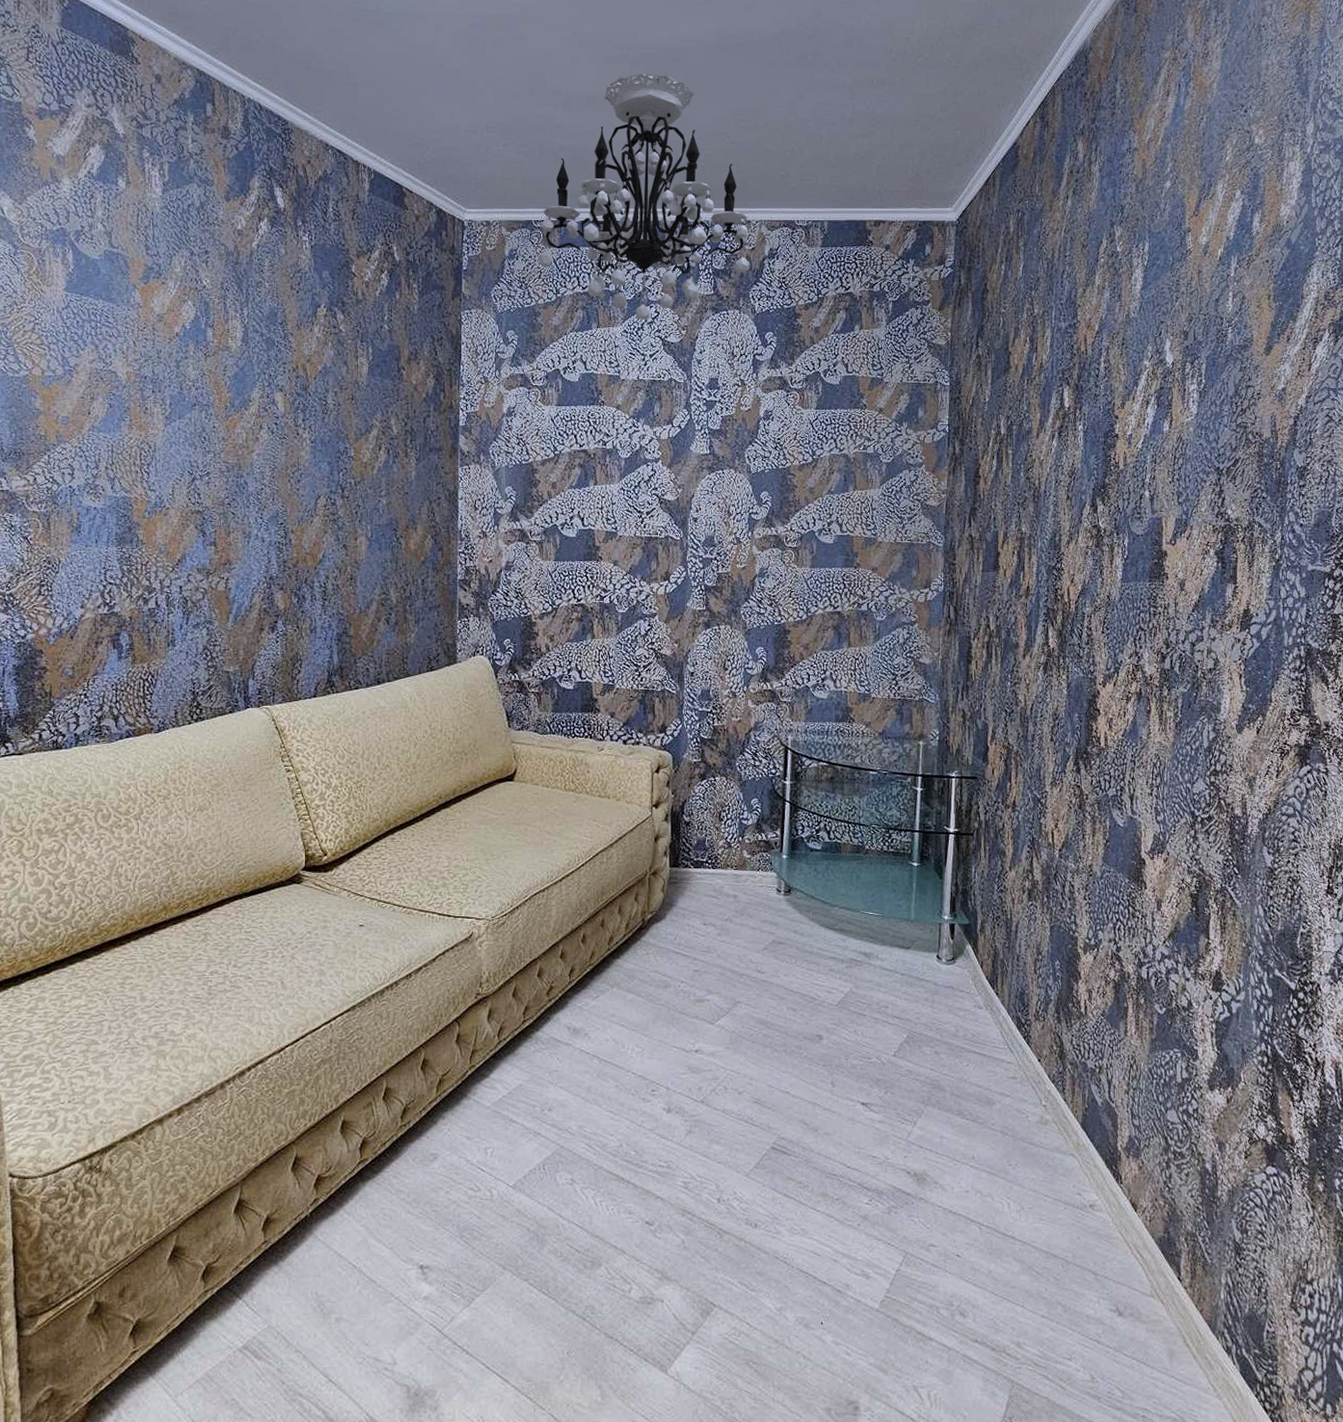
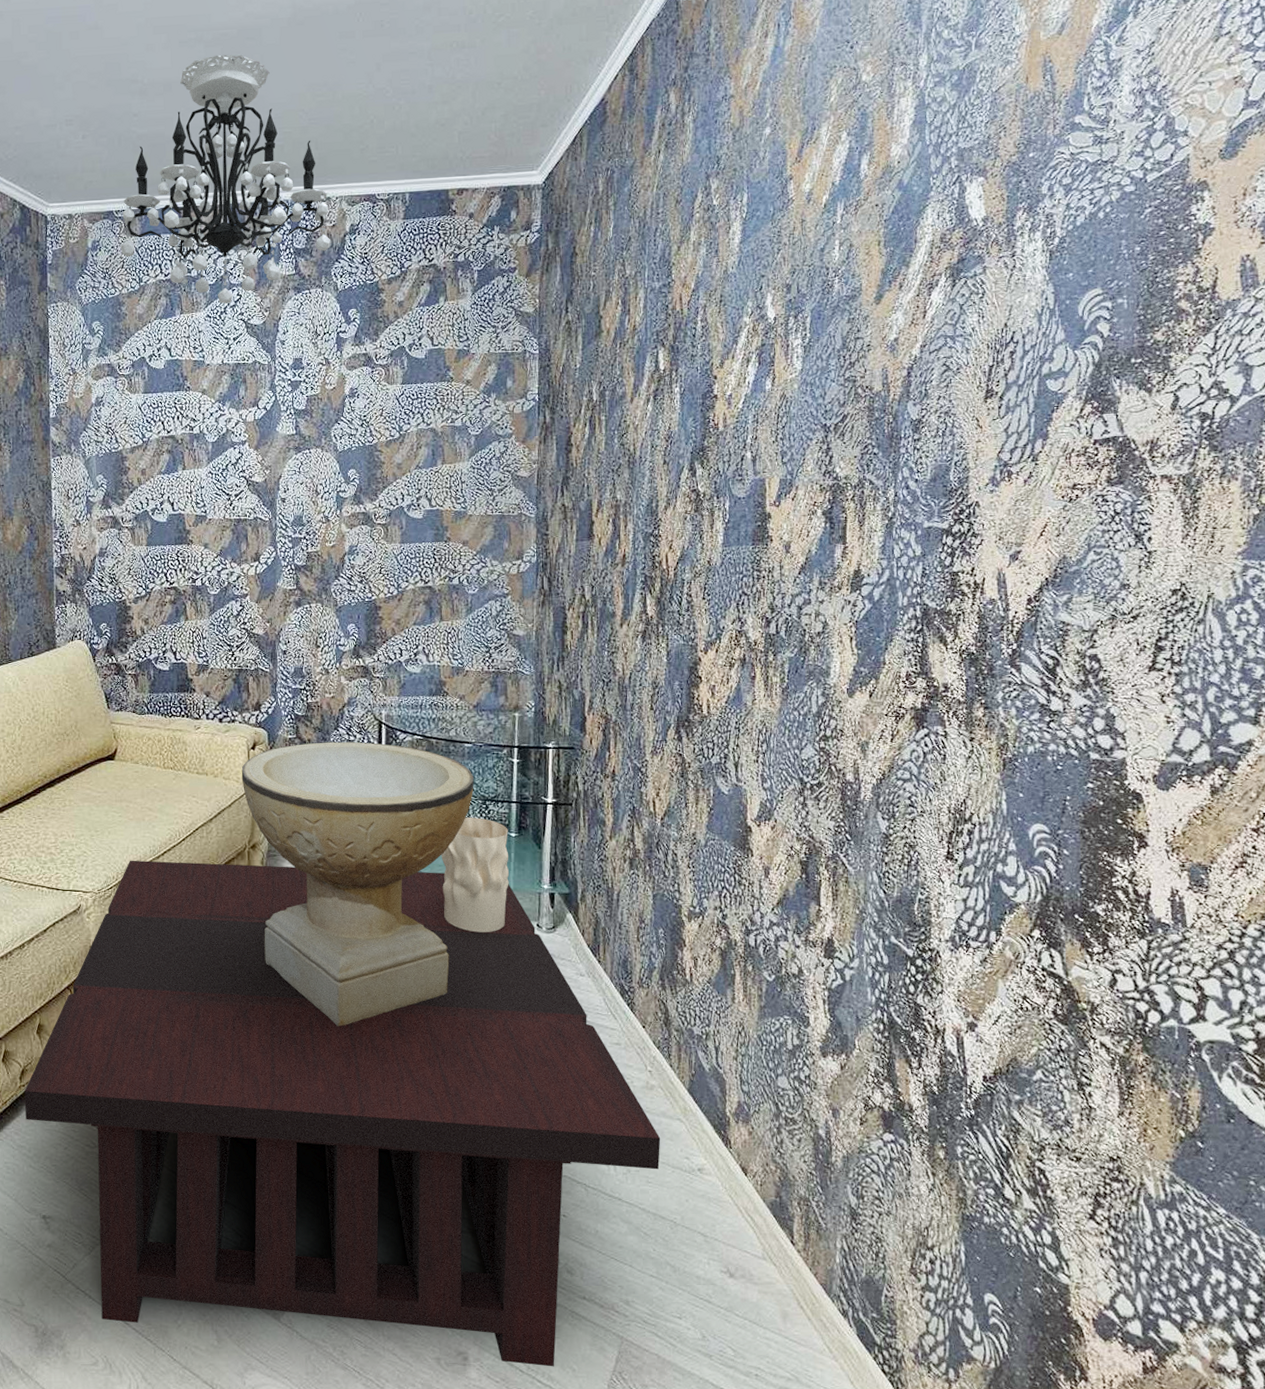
coffee table: none [405,886,1054,1414] -> present [24,860,661,1367]
decorative bowl: none [644,766,878,1061] -> present [241,741,474,1027]
vase: none [843,845,911,964] -> present [441,817,509,933]

